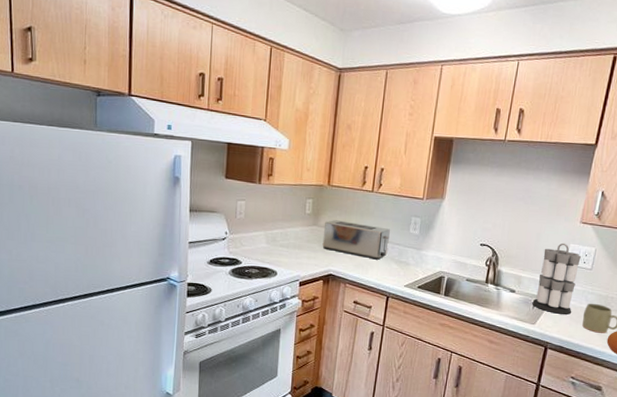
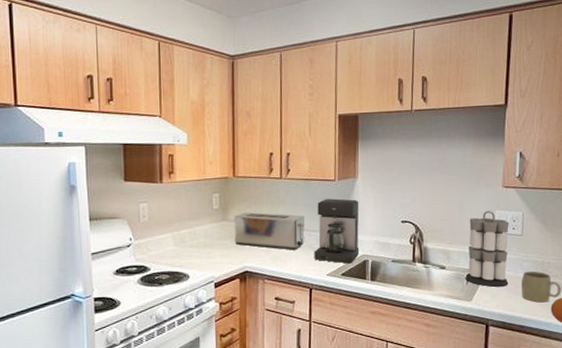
coffee maker: none [394,215,443,278] -> present [314,198,360,264]

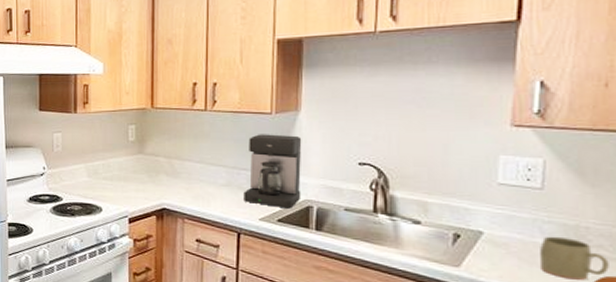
toaster: present [233,212,305,250] -> none [151,146,233,189]
spice rack: present [465,210,509,287] -> none [450,154,521,253]

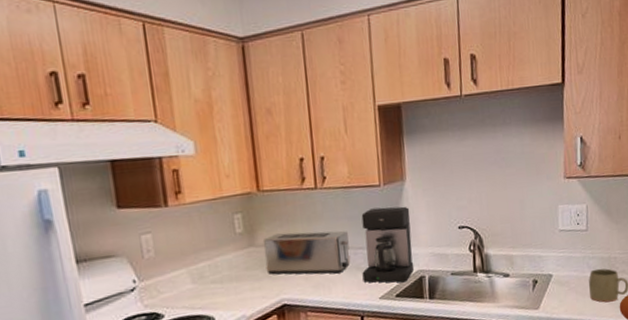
toaster: none [151,146,233,189] -> present [262,230,351,275]

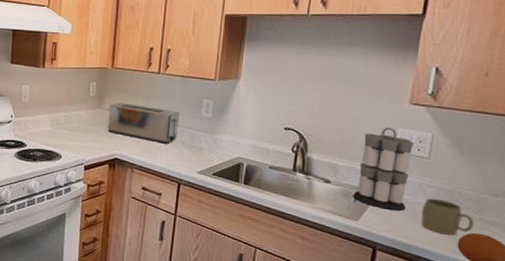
coffee maker: present [361,206,415,283] -> none [185,97,239,164]
spice rack: none [531,205,576,291] -> present [353,127,414,211]

